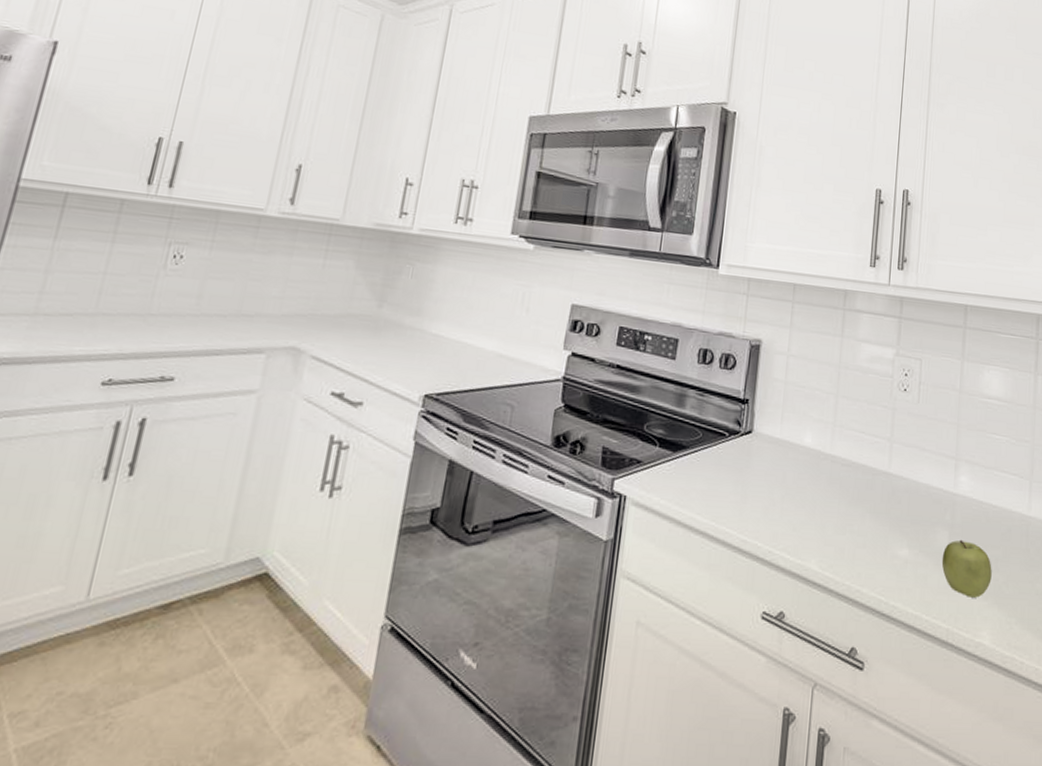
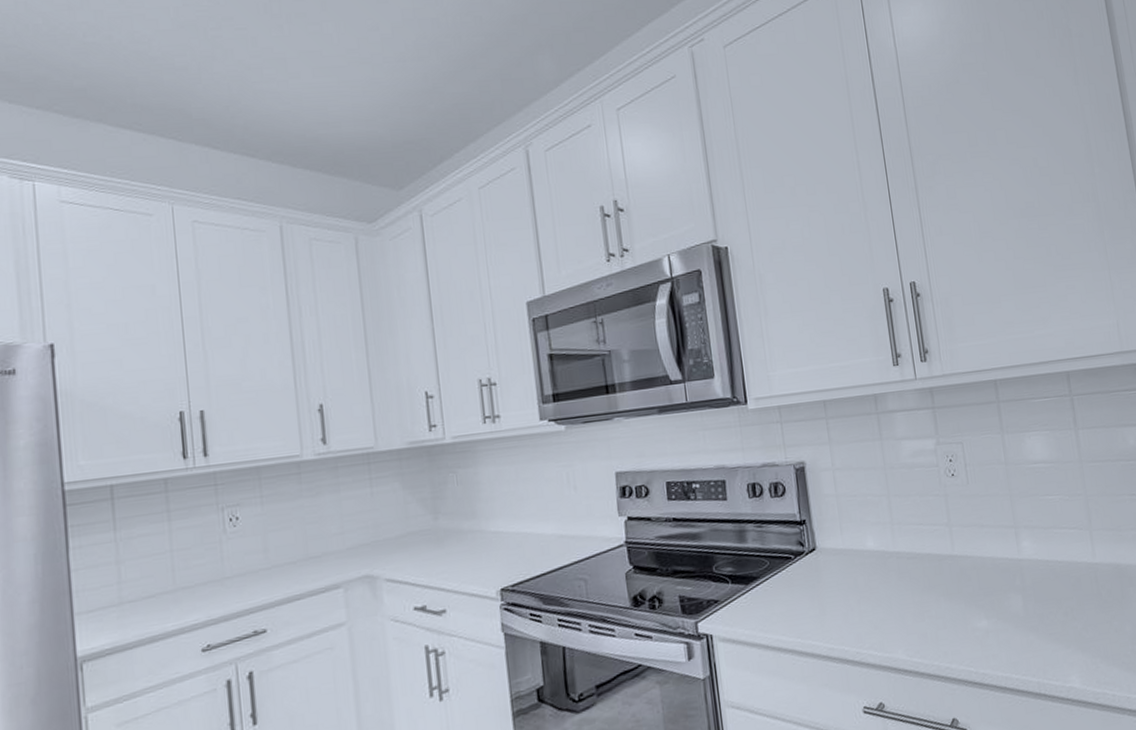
fruit: present [941,539,992,598] -> none [1020,599,1071,649]

